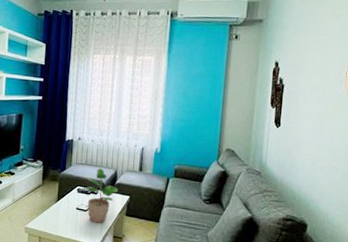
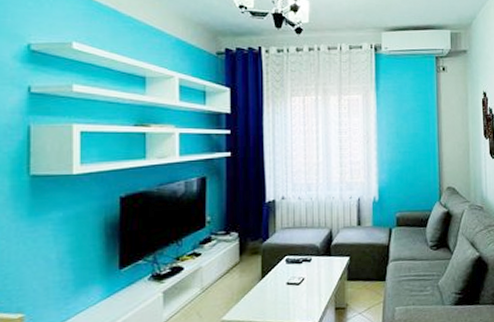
potted plant: present [78,168,119,223] -> none [287,230,336,297]

